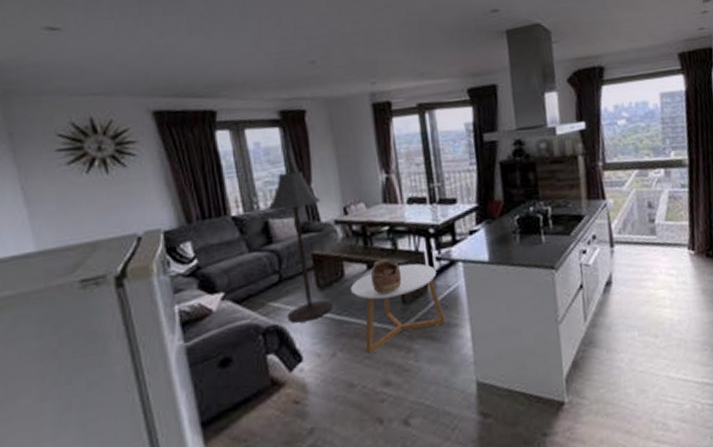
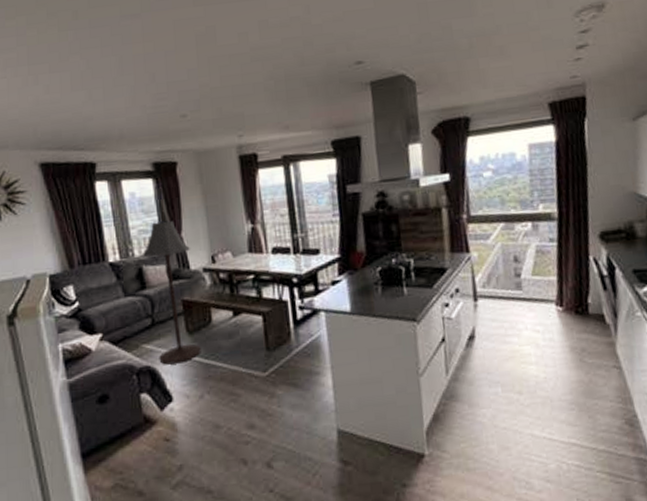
coffee table: present [350,263,445,354] -> none [217,311,308,398]
ceramic pot: present [370,259,402,295] -> none [236,307,266,341]

